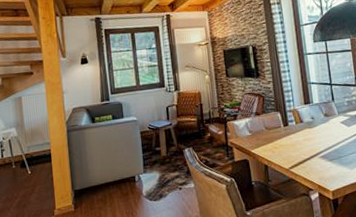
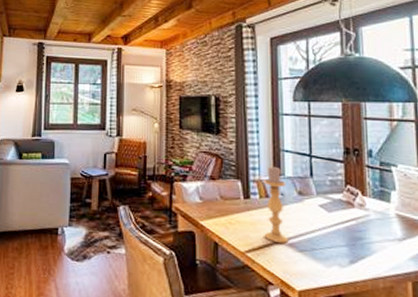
candle holder: none [297,97,321,157] -> present [263,166,288,243]

